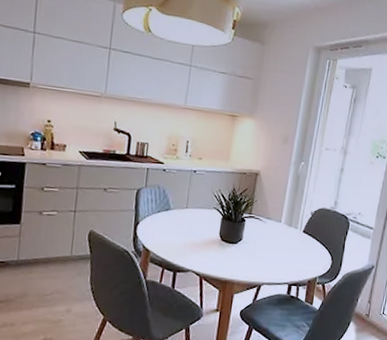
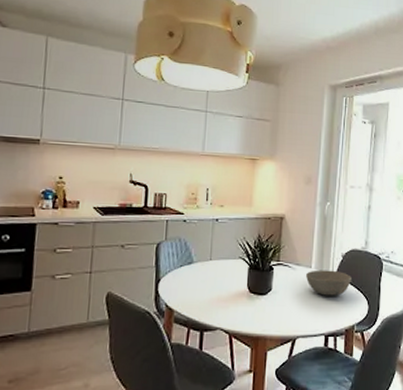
bowl: none [275,224,318,250] -> present [306,270,351,296]

